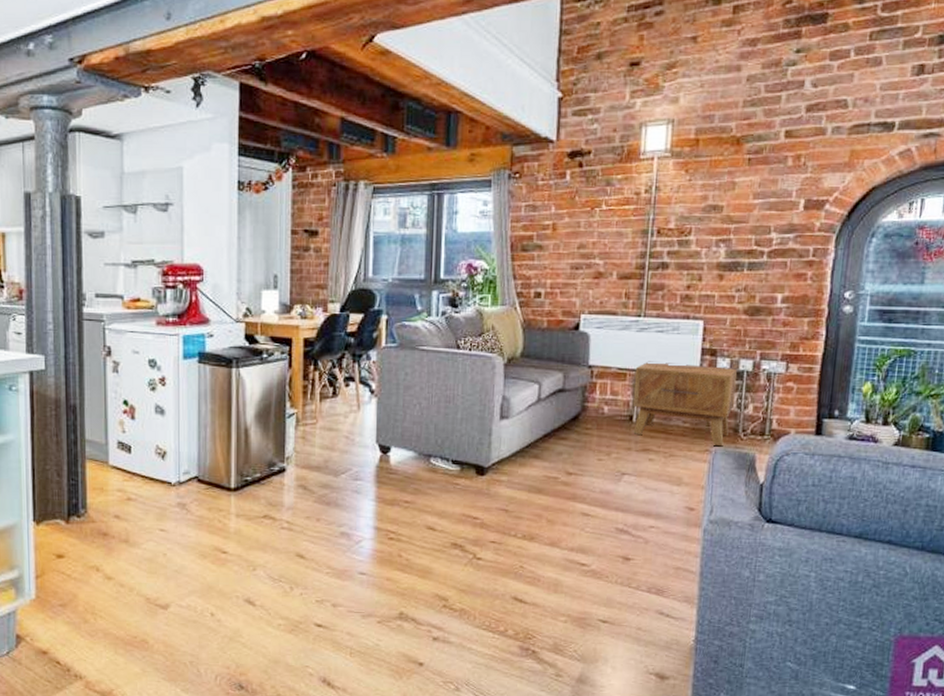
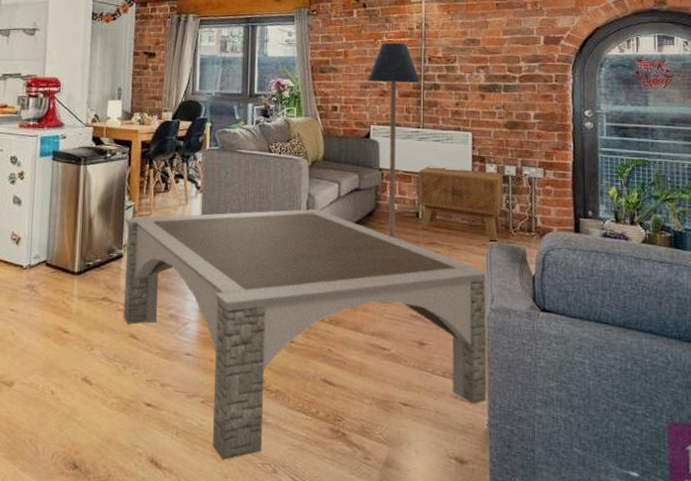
coffee table: none [286,413,709,679] -> present [124,208,488,460]
floor lamp: none [580,211,646,451] -> present [368,42,421,244]

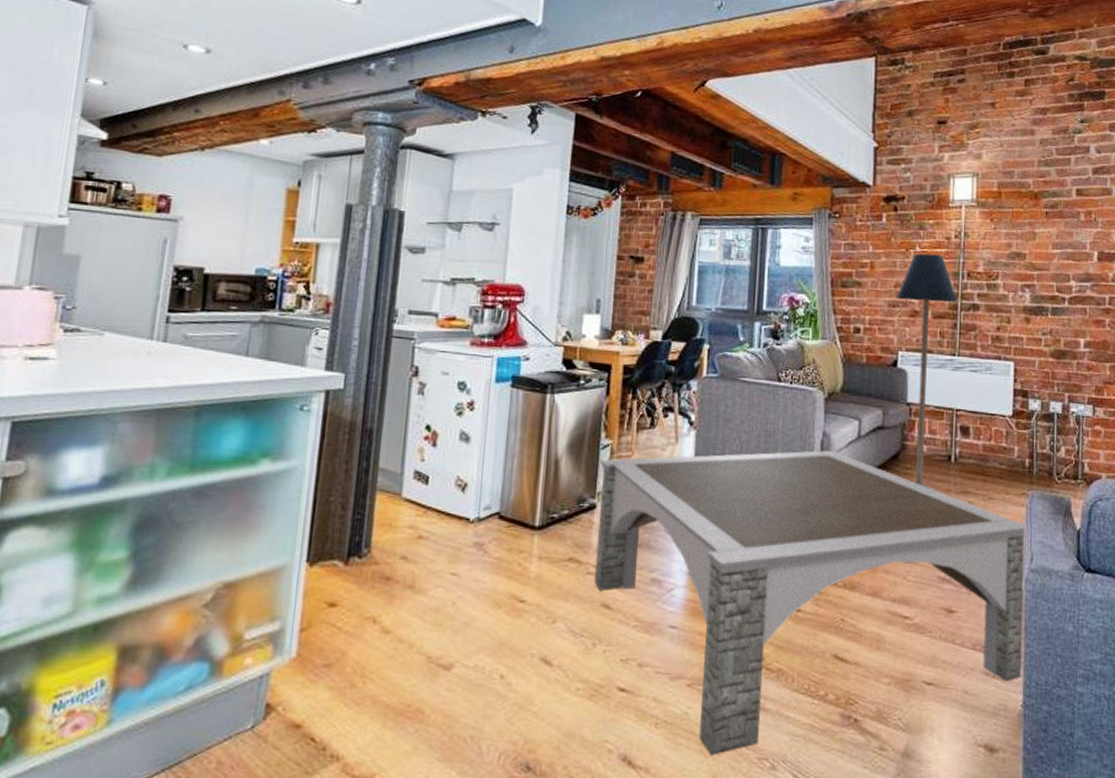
side table: present [418,165,503,242] -> none [950,400,1048,490]

